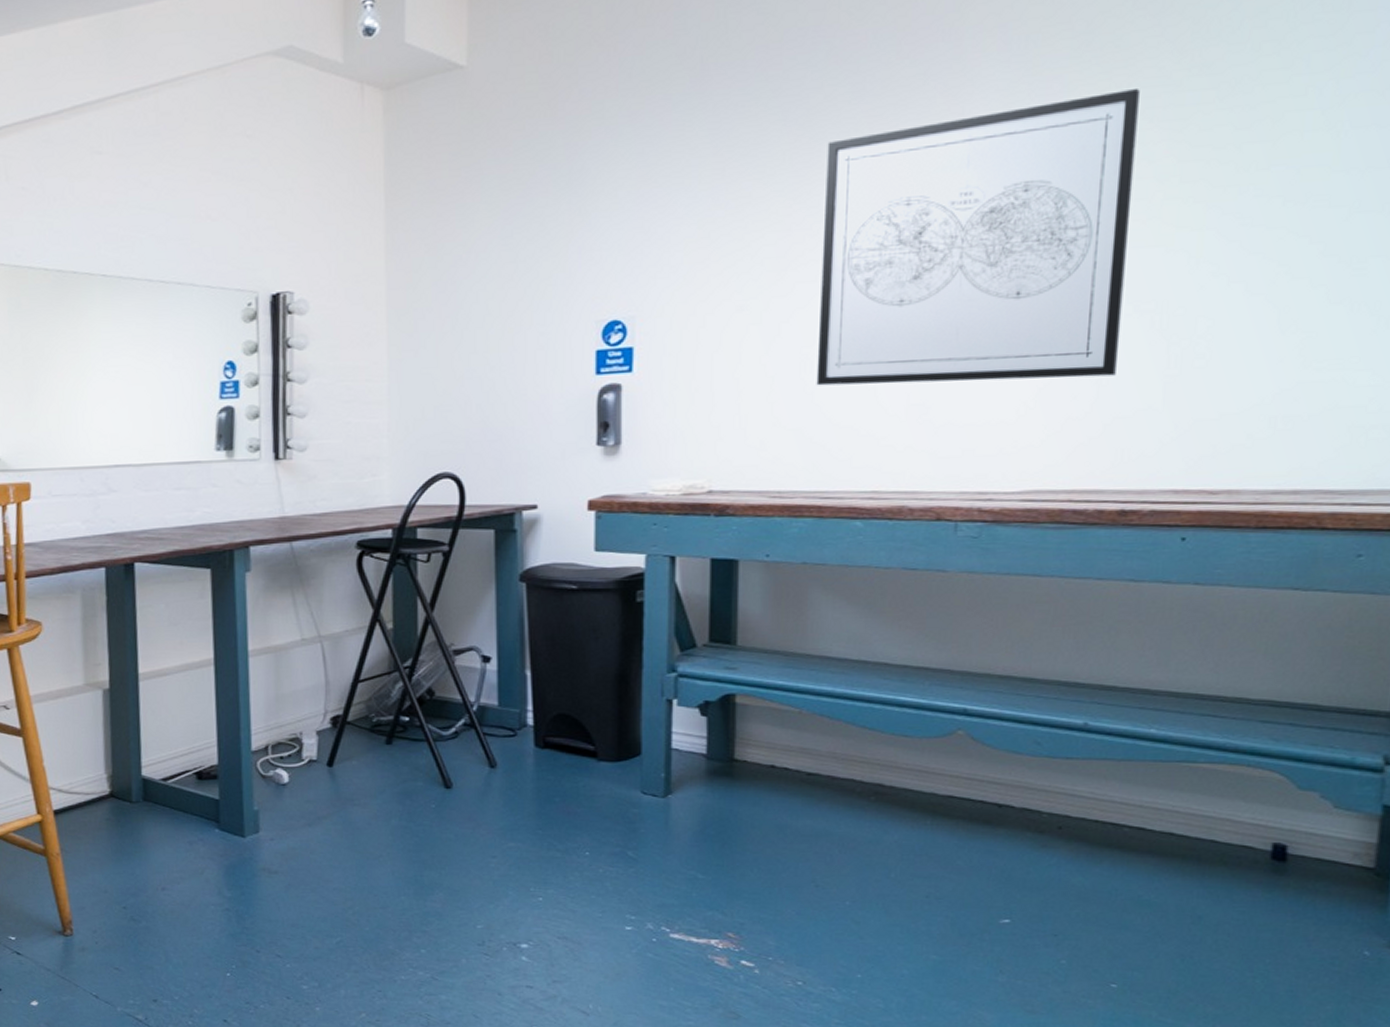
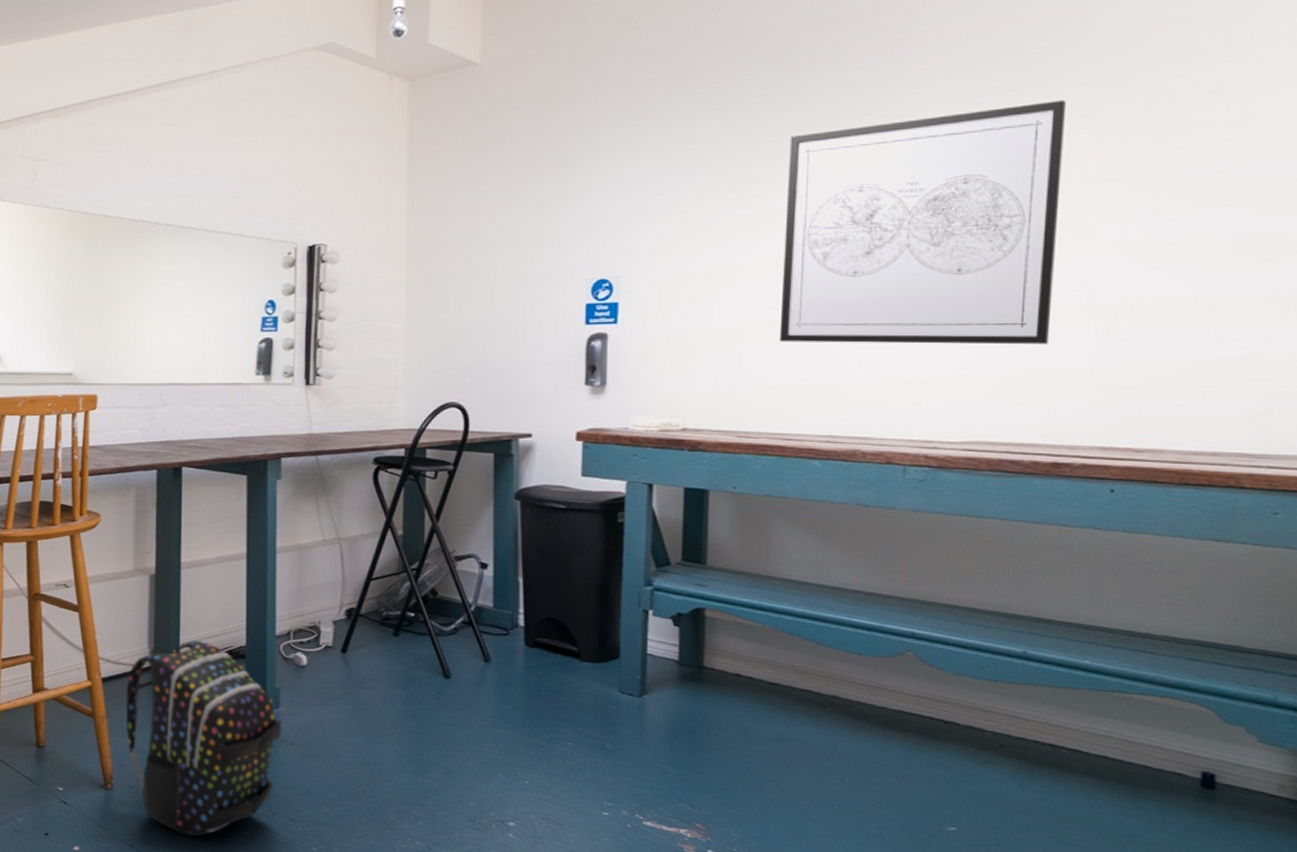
backpack: none [82,762,264,981] -> present [125,641,282,836]

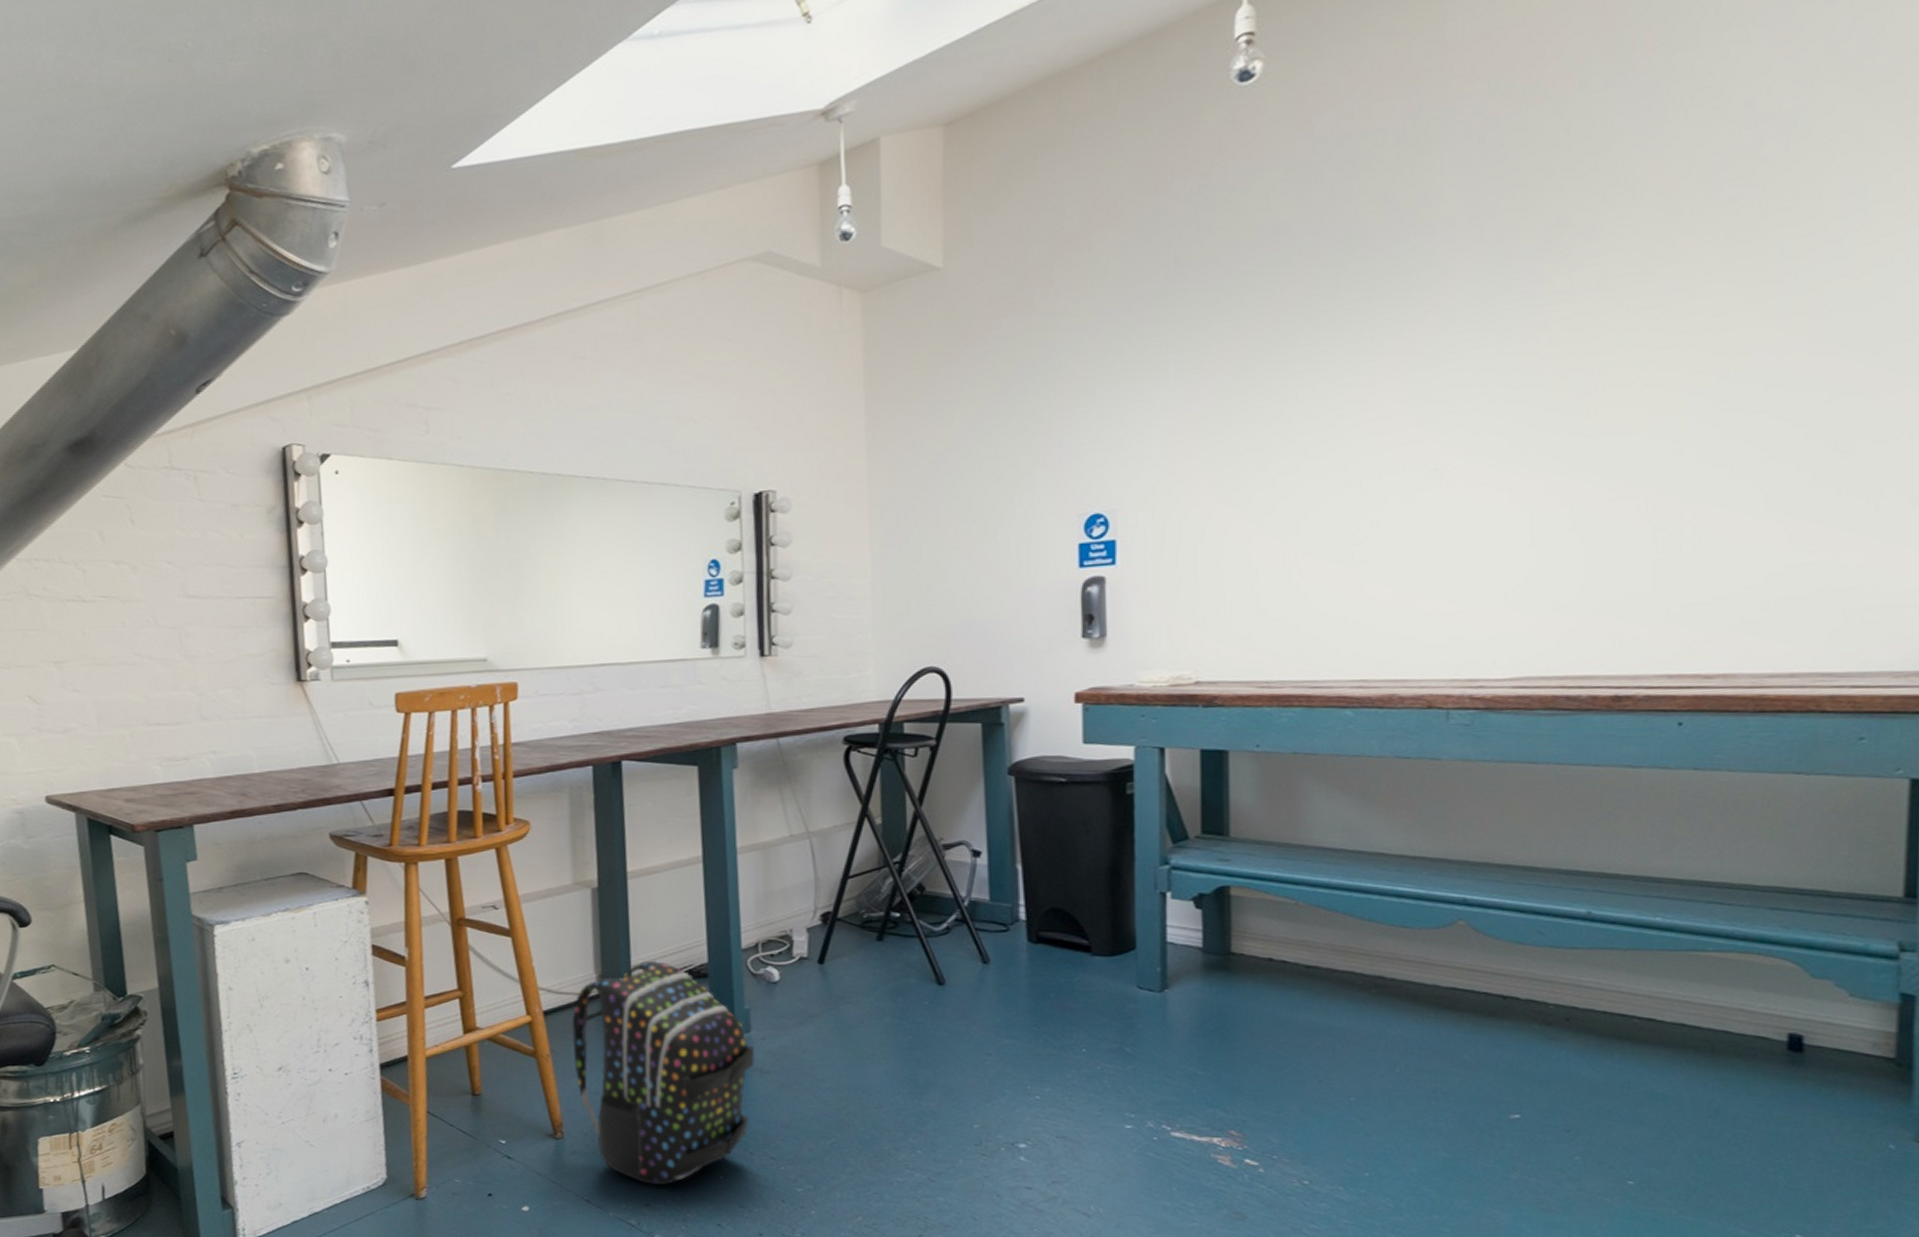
wall art: present [779,99,1066,345] -> none [1301,276,1614,576]

